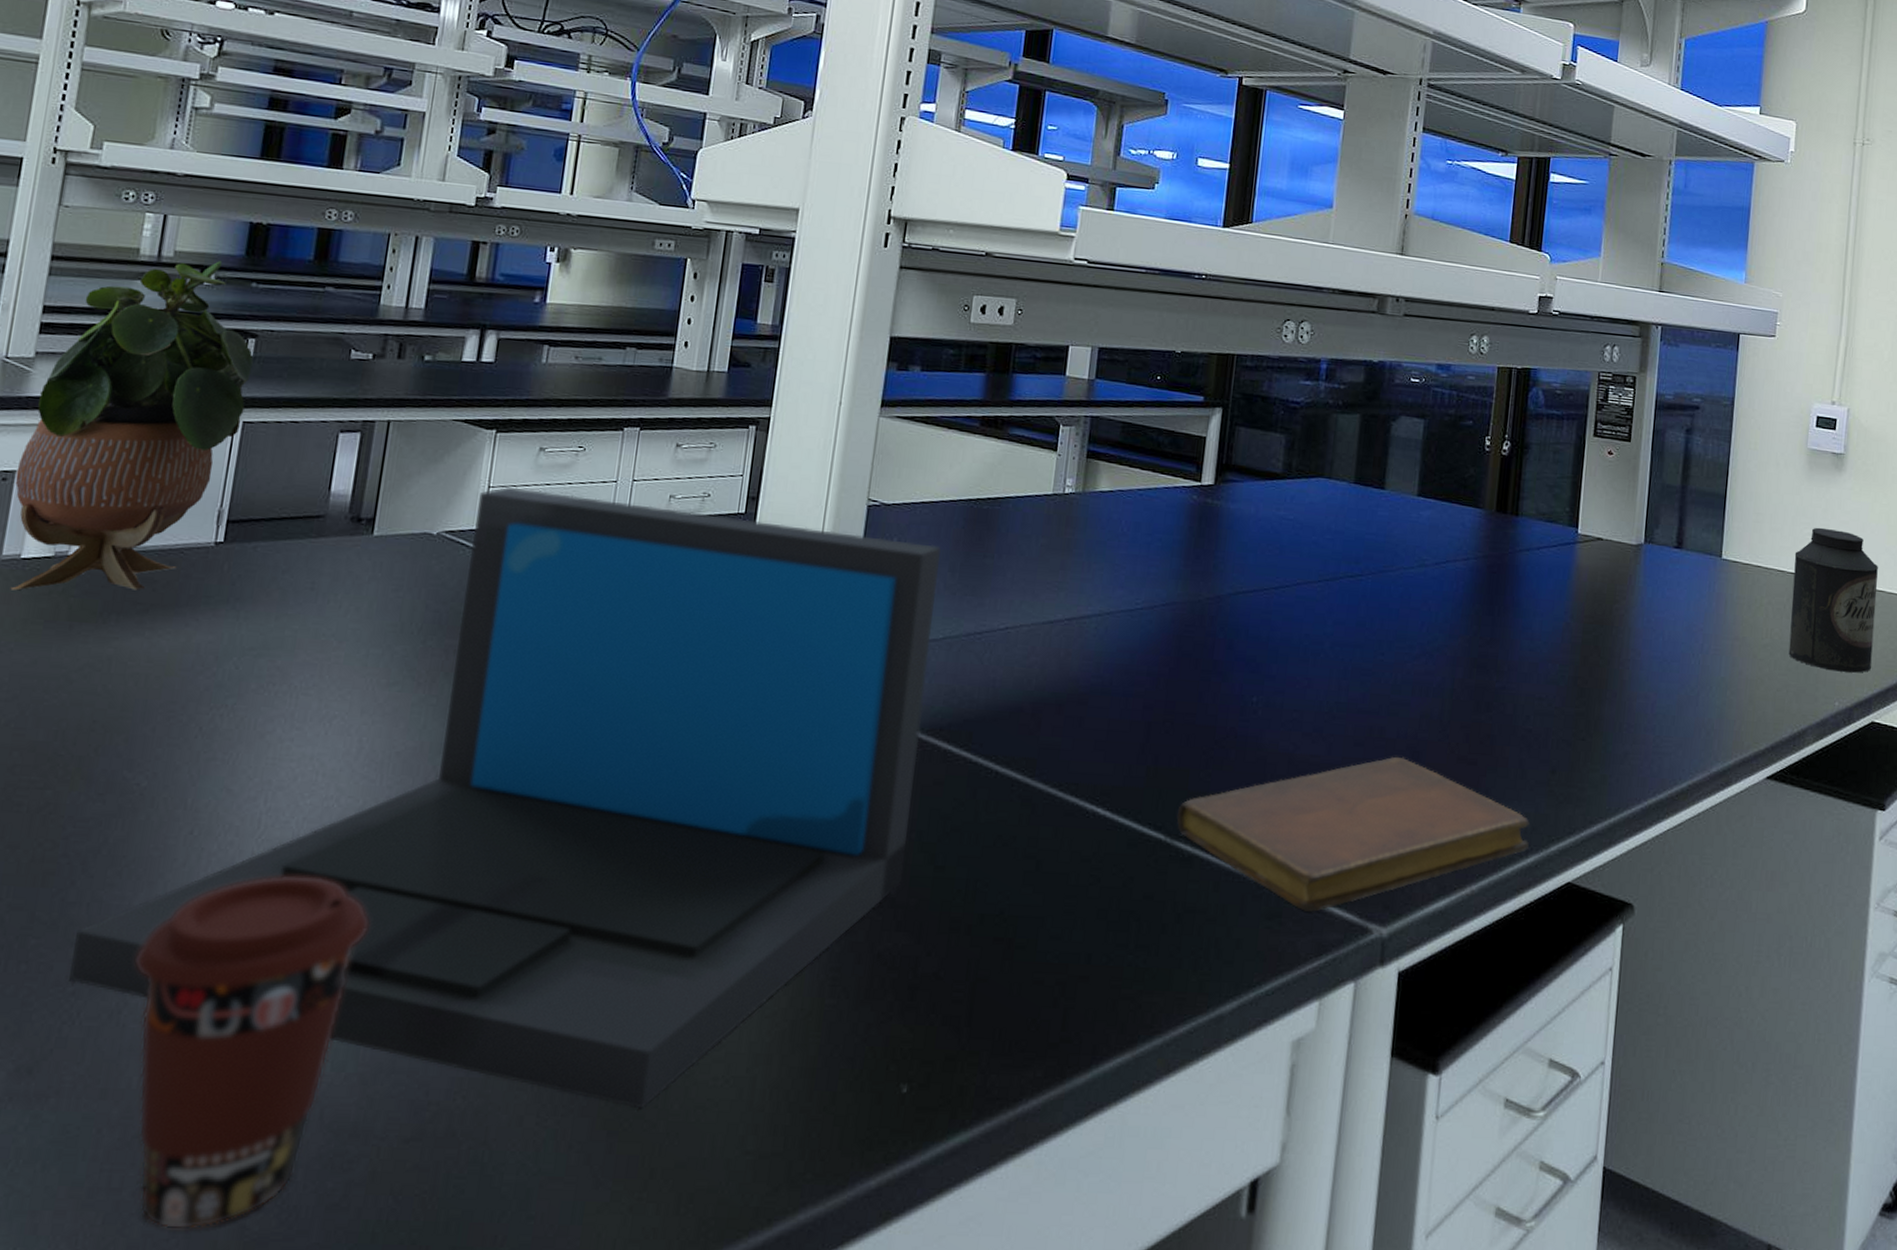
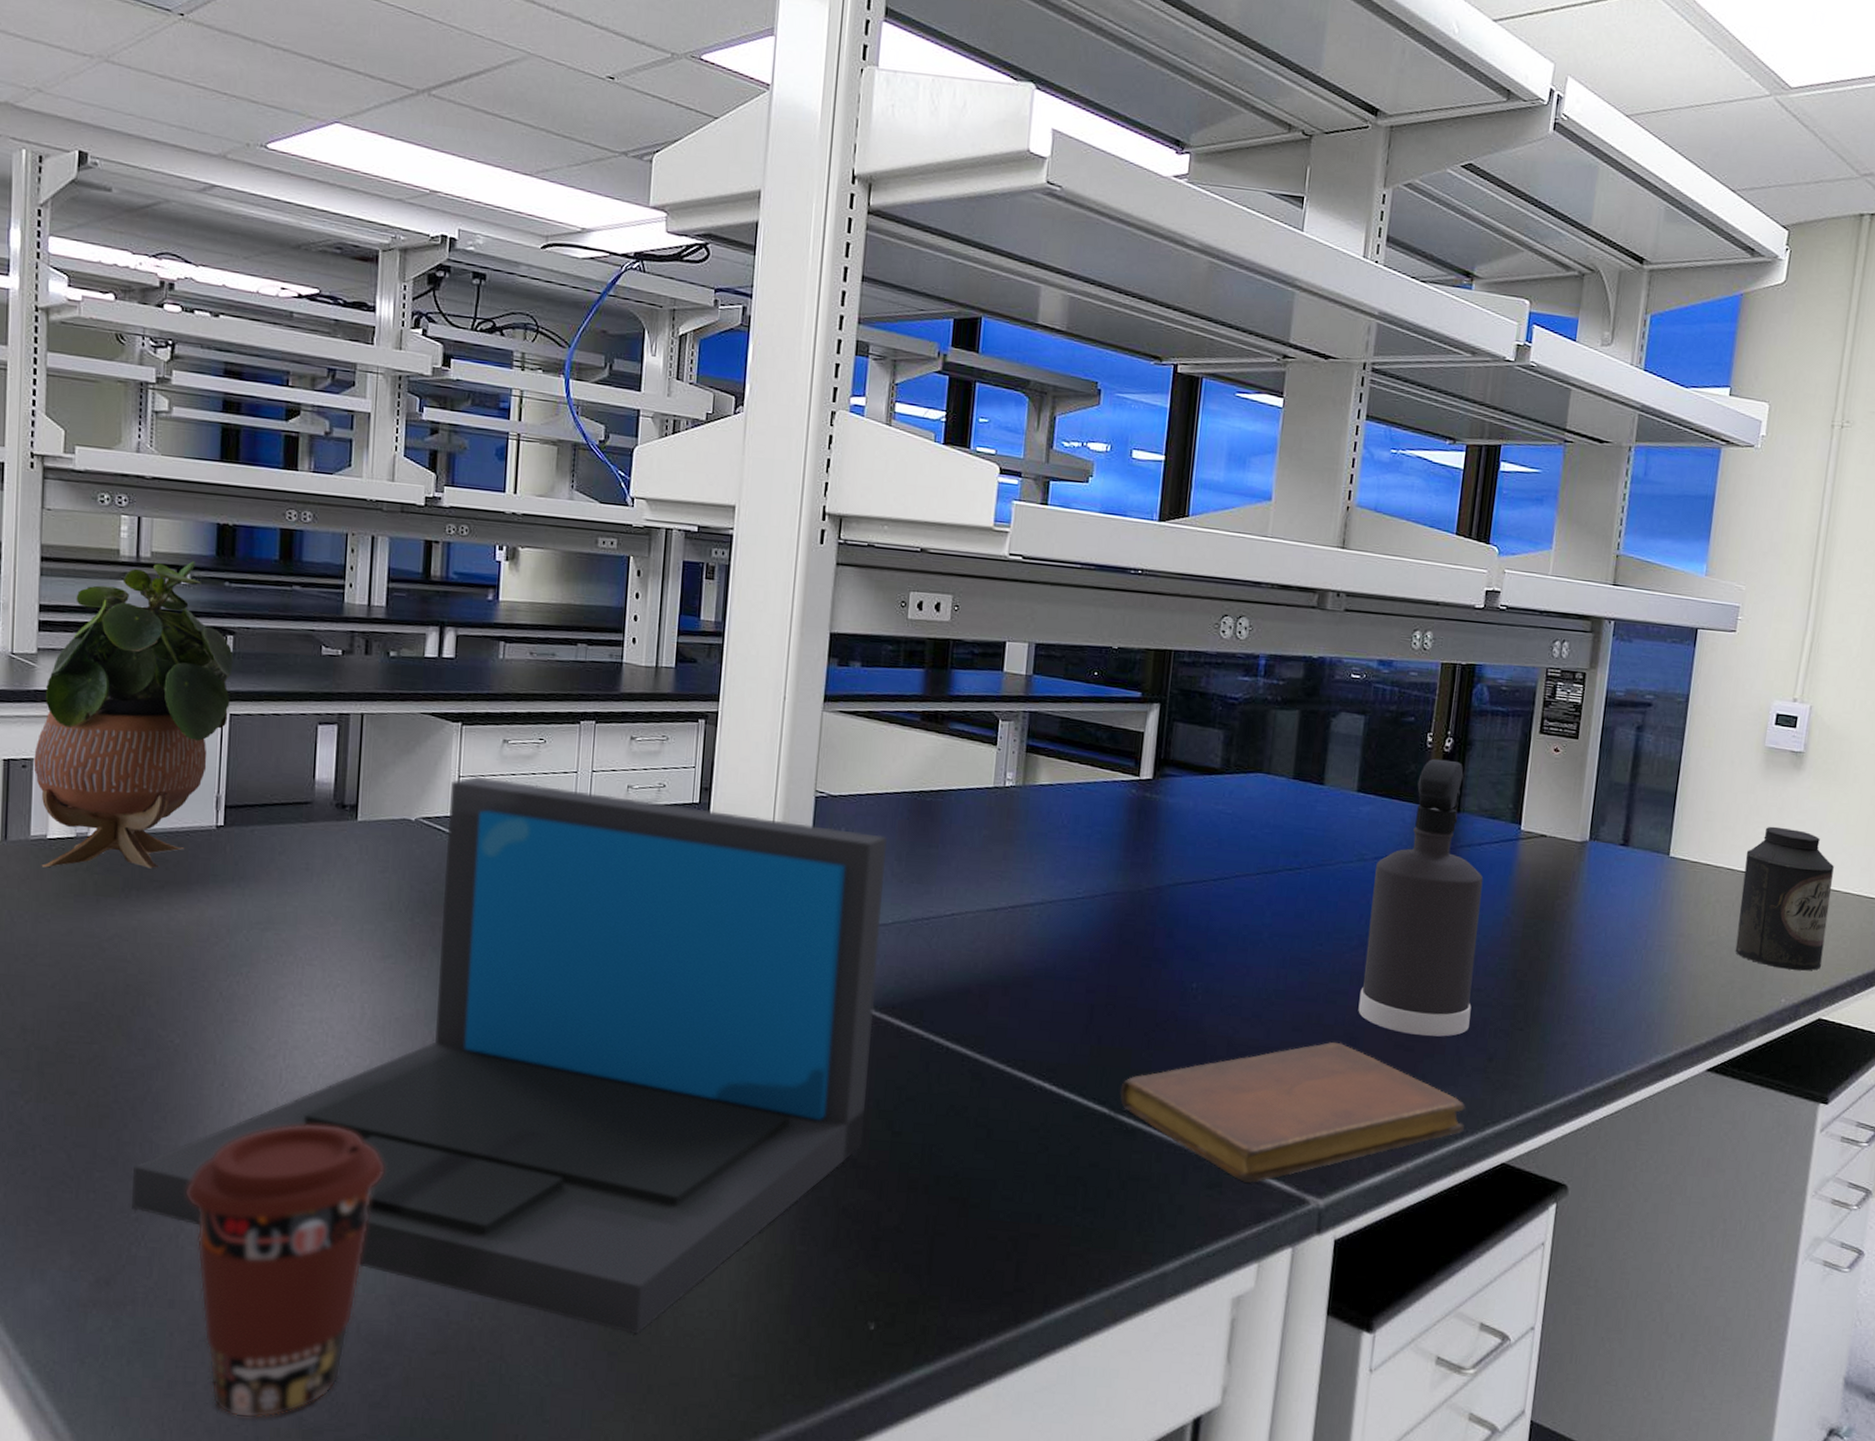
spray bottle: none [1420,462,1543,749] -> present [1358,758,1484,1037]

